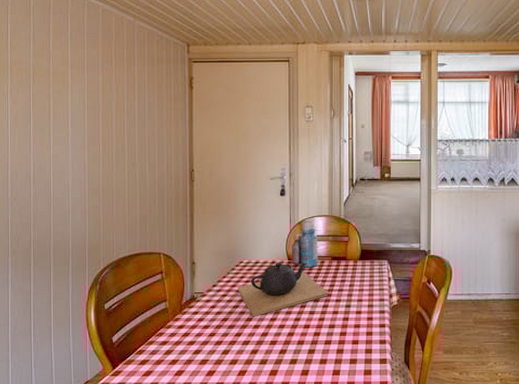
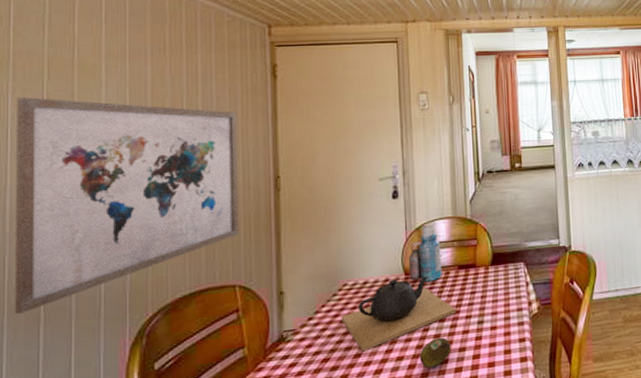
wall art: none [14,96,163,256] -> present [15,97,239,314]
fruit: none [297,314,322,338] -> present [419,337,451,369]

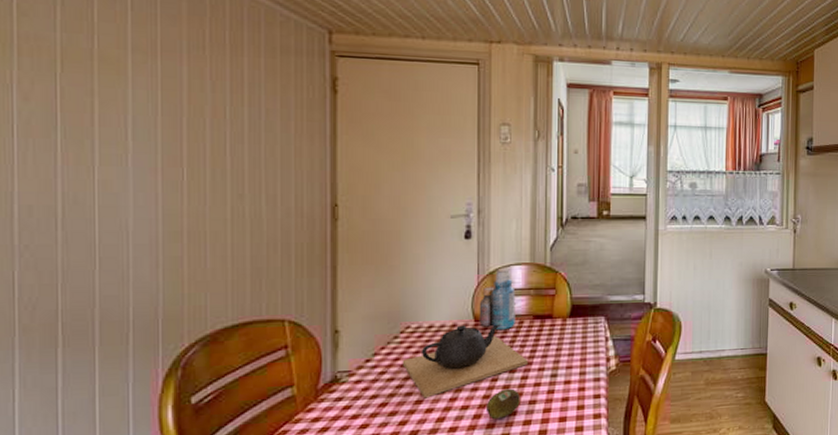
wall art: present [15,97,239,314] -> none [24,89,289,335]

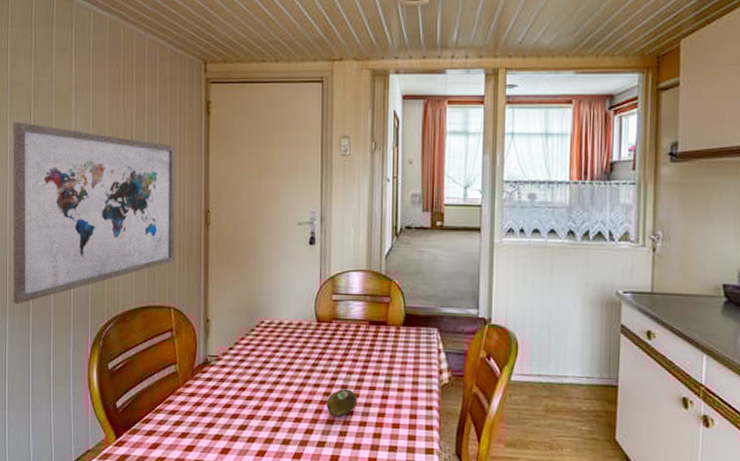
wall art: none [24,89,289,335] -> present [13,122,175,304]
teapot: present [402,324,528,399] -> none [257,324,364,388]
bottle: present [479,267,516,329] -> none [321,273,353,332]

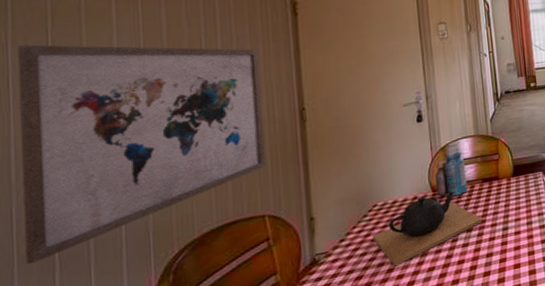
teapot: none [257,324,364,388] -> present [372,191,482,267]
bottle: none [321,273,353,332] -> present [434,141,468,196]
fruit: present [326,389,357,417] -> none [449,245,479,276]

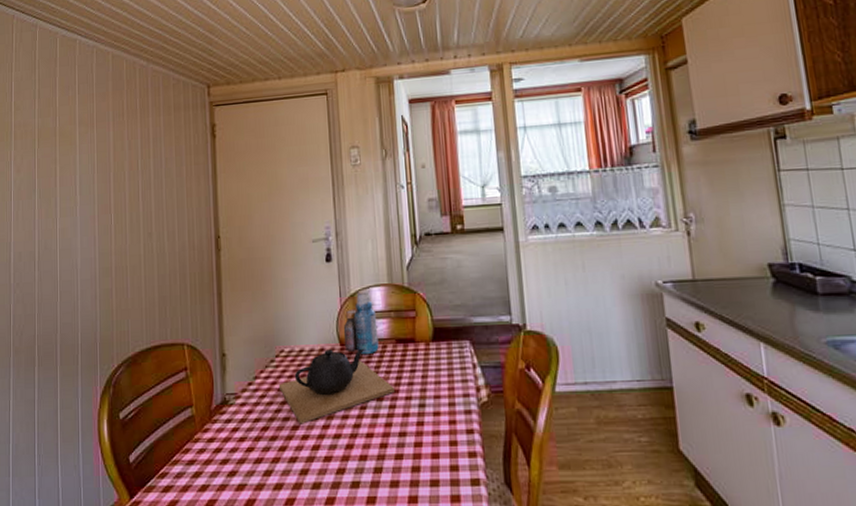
wall art: present [18,44,266,264] -> none [17,163,186,356]

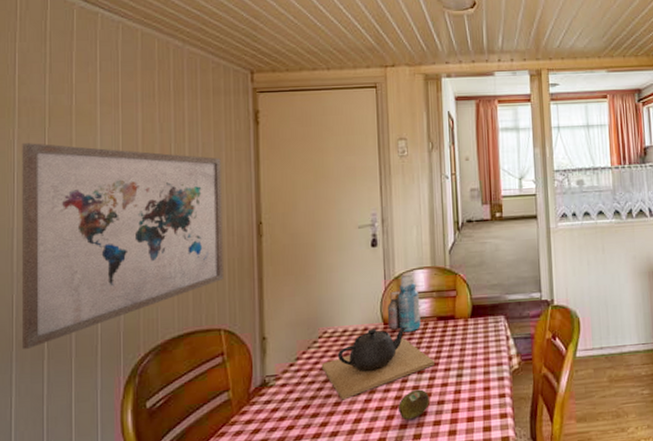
wall art: none [17,163,186,356] -> present [22,143,224,349]
fruit: none [357,418,390,451] -> present [397,389,430,420]

